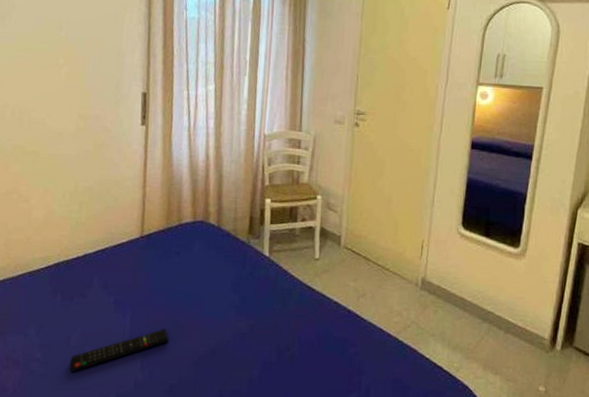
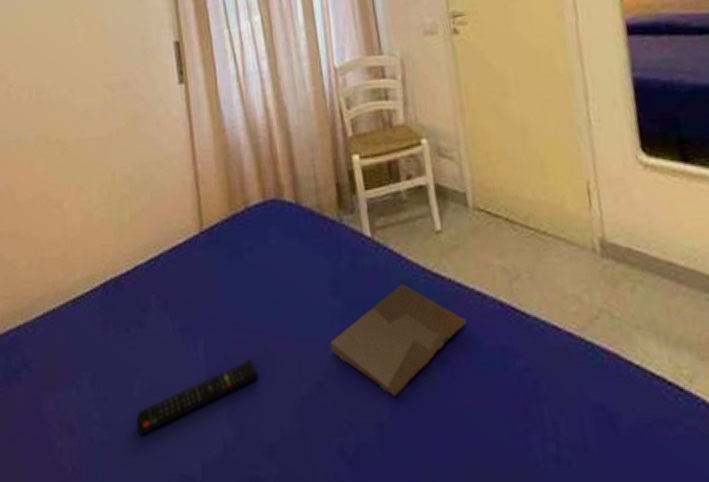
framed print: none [225,291,324,363] -> present [330,284,467,396]

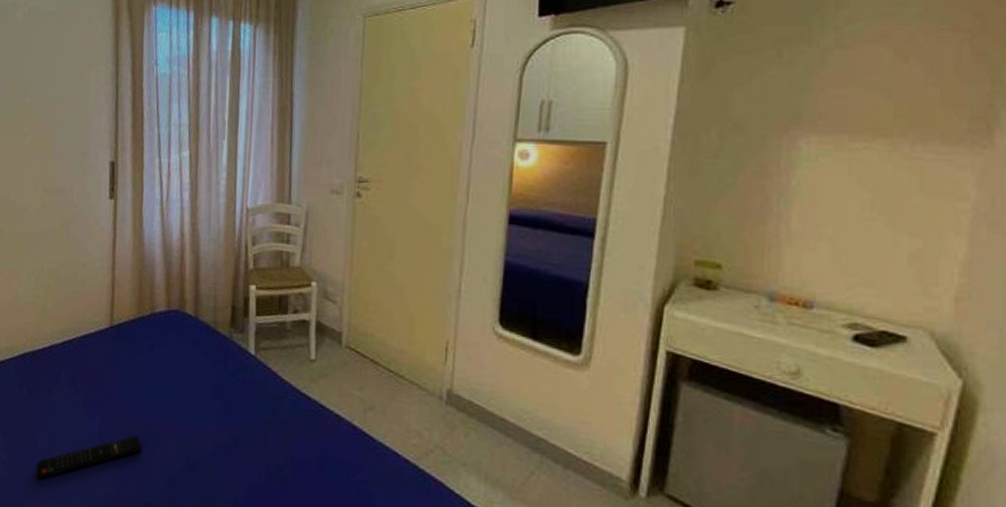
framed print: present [330,284,467,396] -> none [205,397,323,485]

